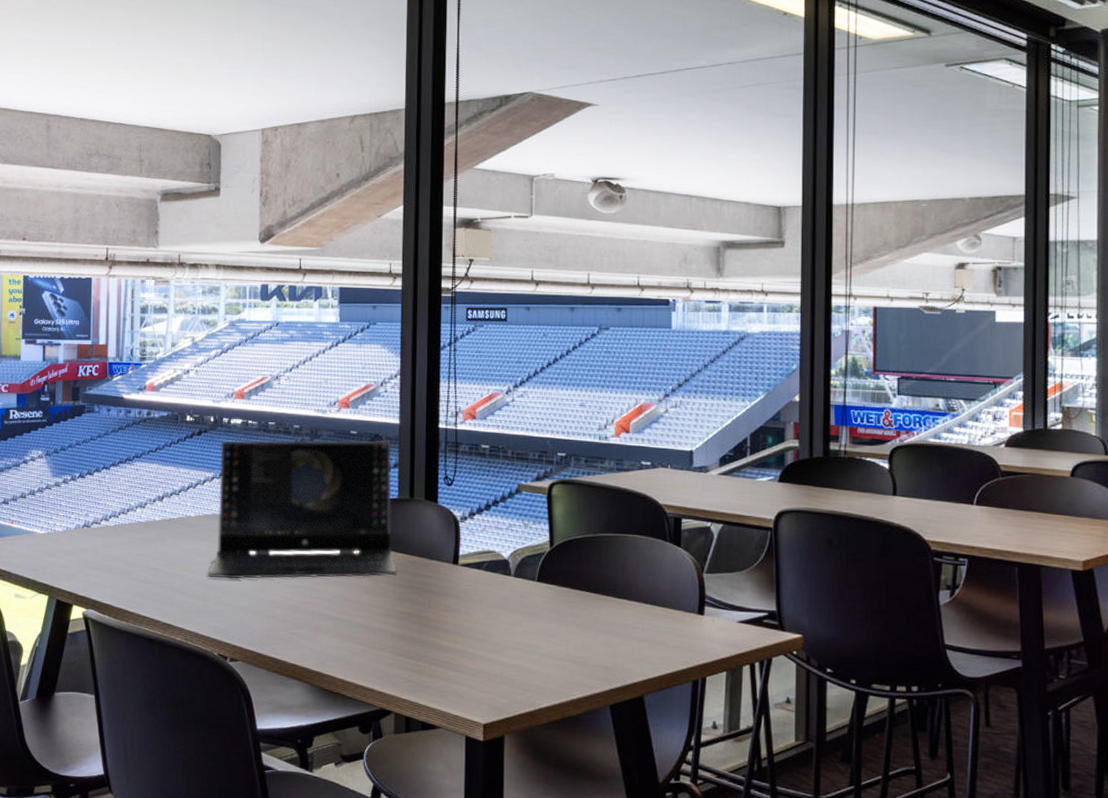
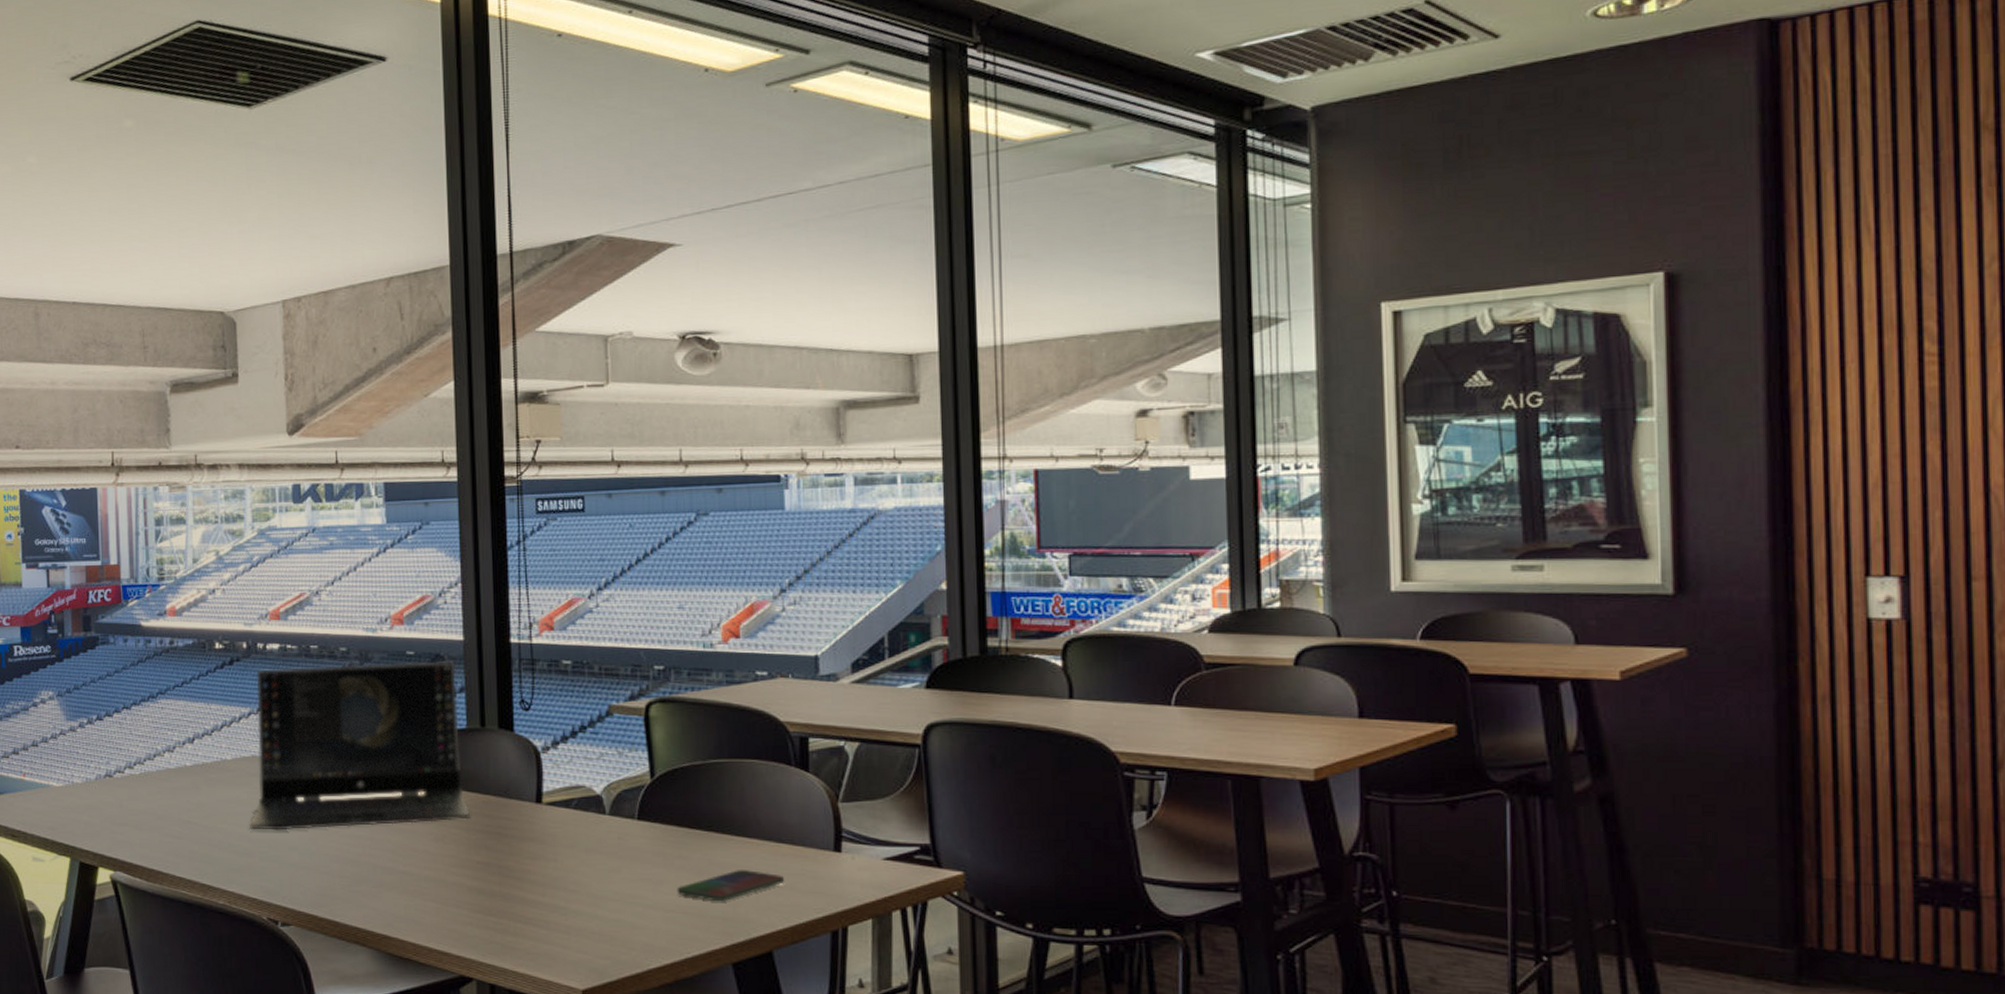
smartphone: none [567,627,657,653] -> present [677,870,785,902]

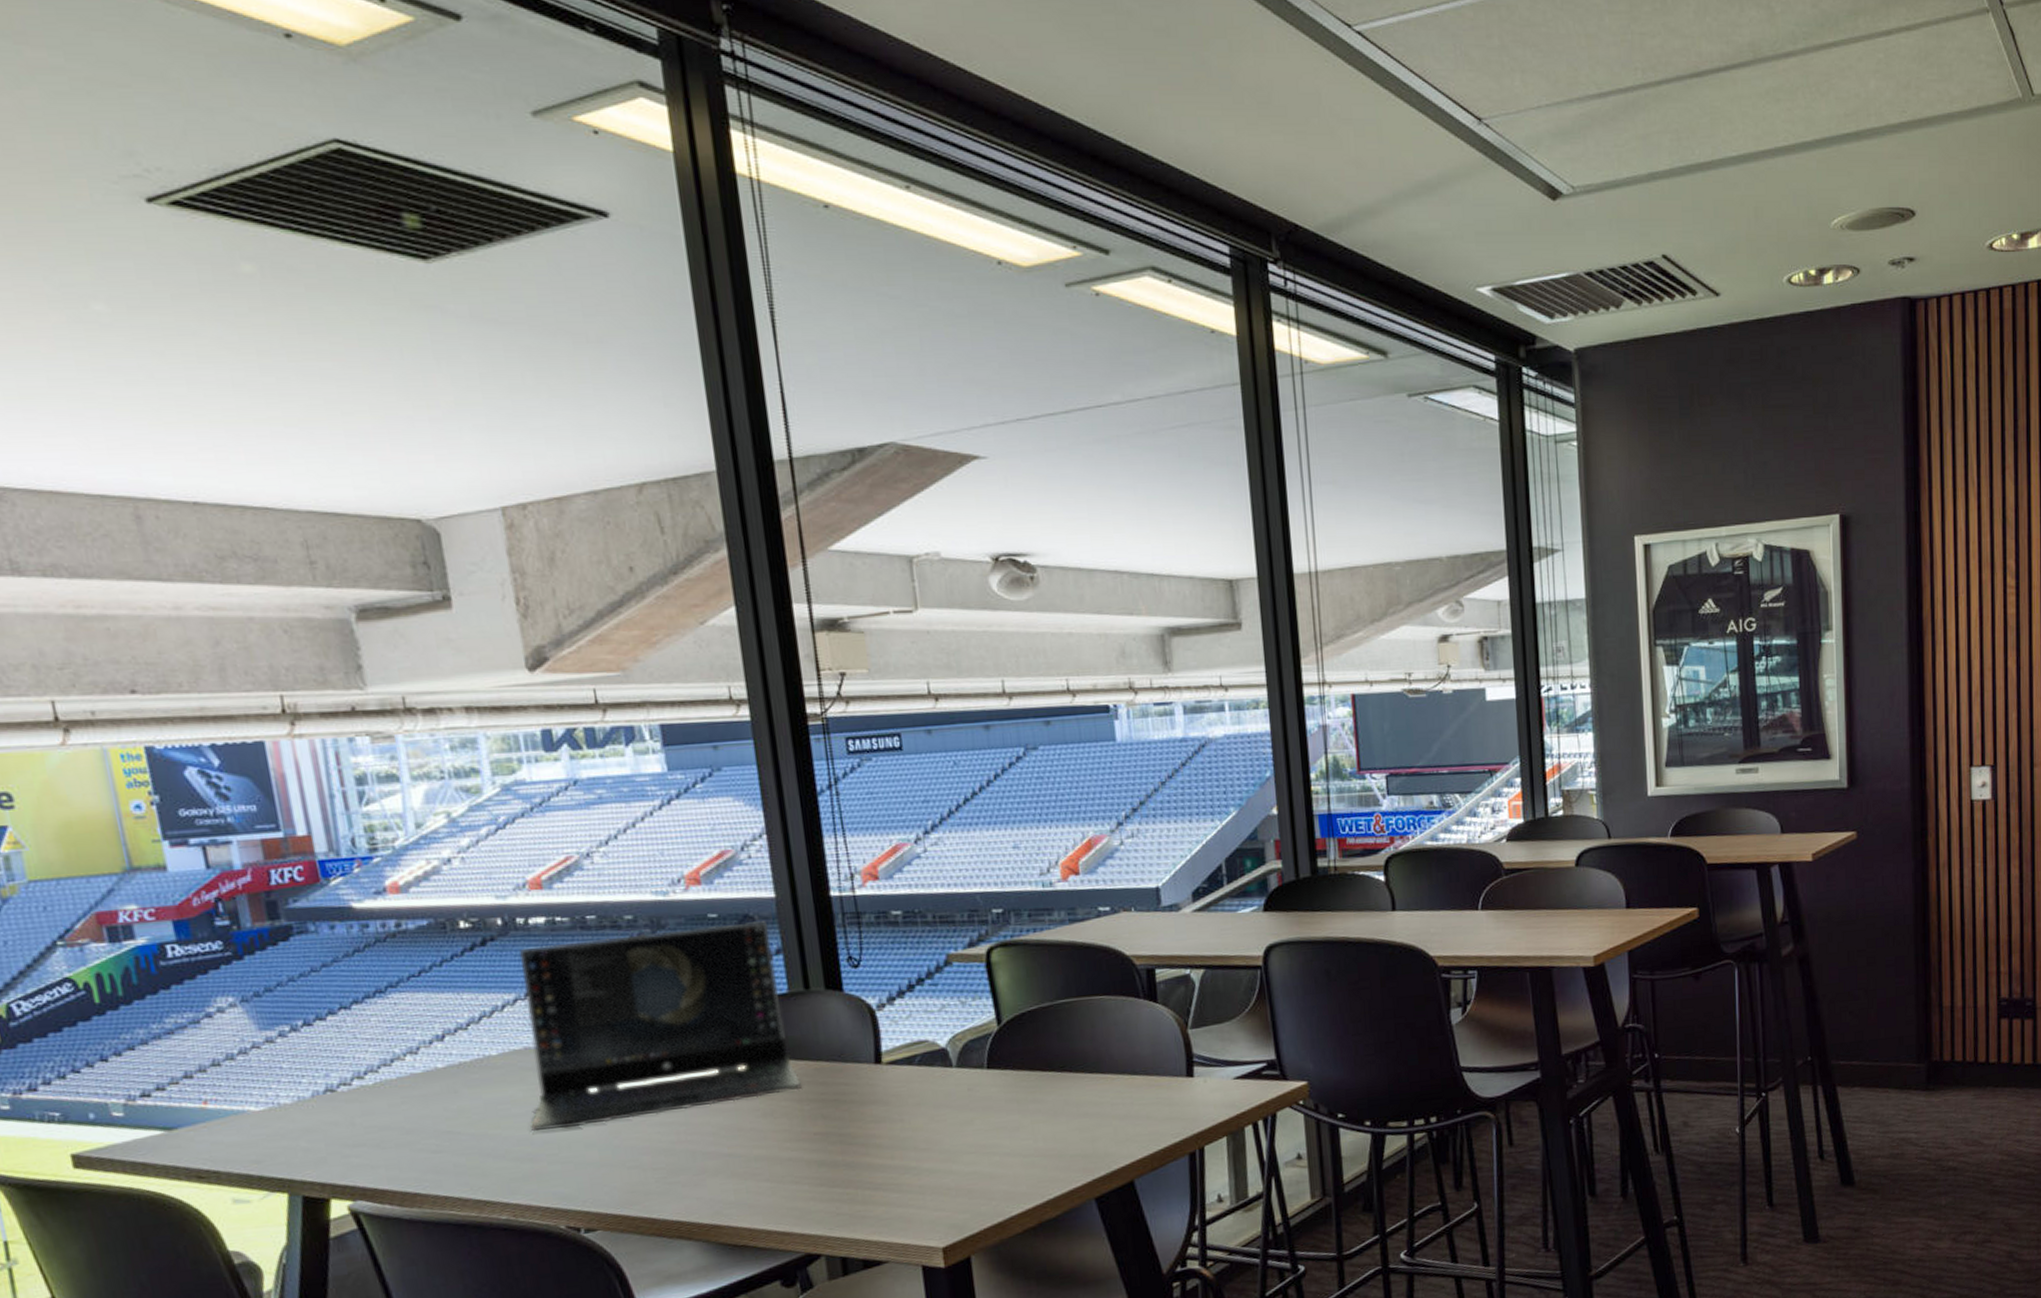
smartphone: present [677,870,785,902] -> none [1033,1105,1142,1141]

